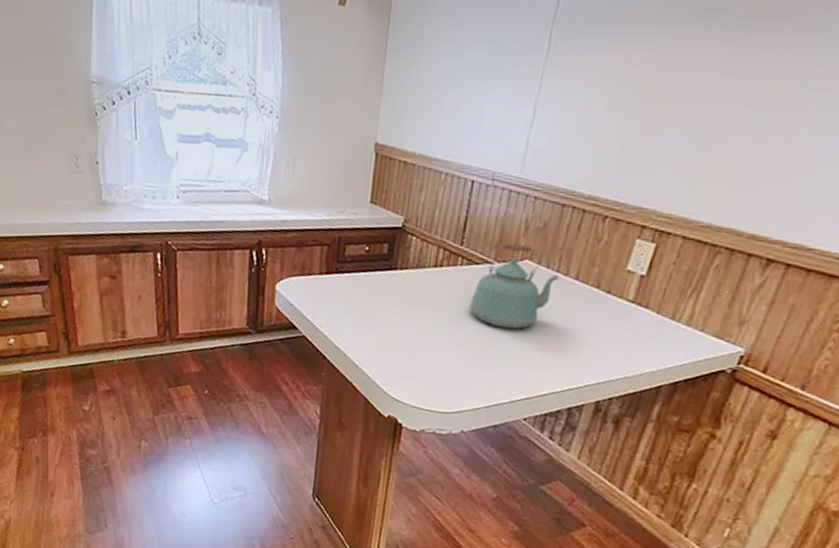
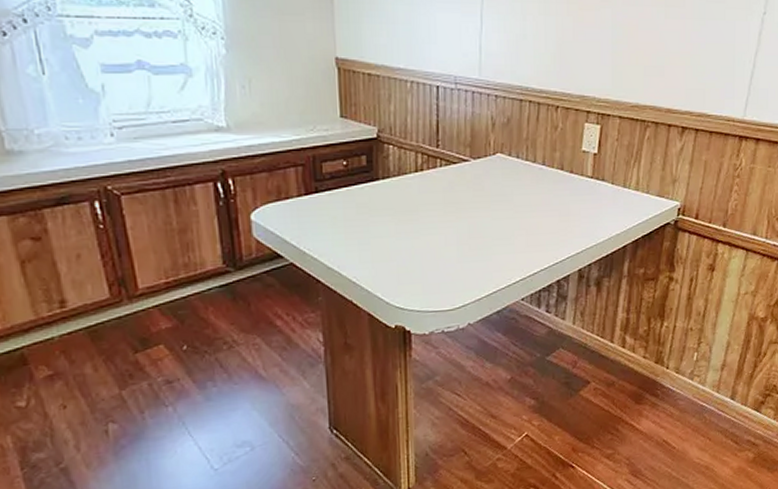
kettle: present [469,243,559,329] -> none [455,140,529,219]

